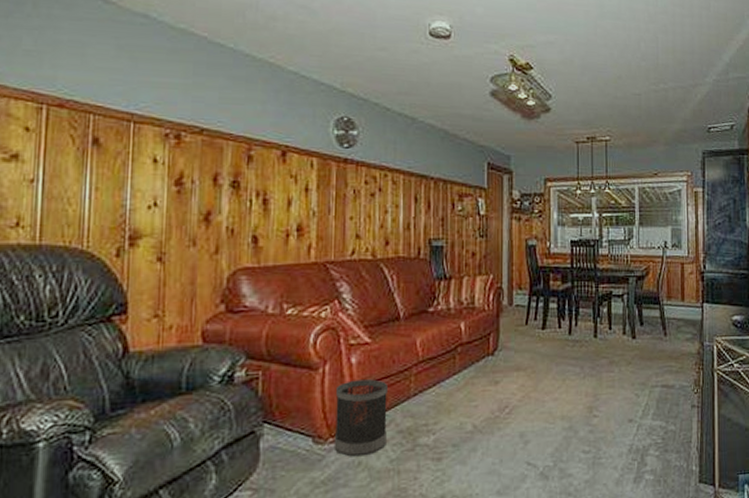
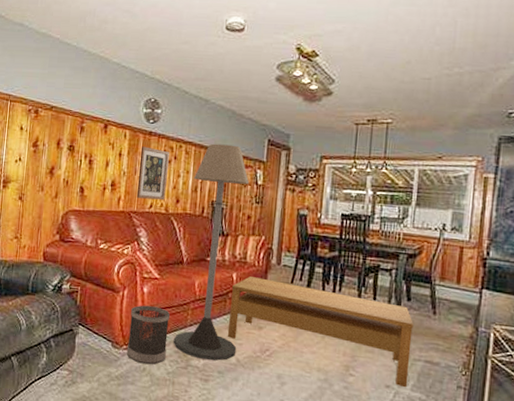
wall art: none [332,177,372,244] -> present [136,146,169,201]
floor lamp: none [394,170,472,434] -> present [173,143,250,361]
coffee table: none [459,323,648,418] -> present [227,276,413,388]

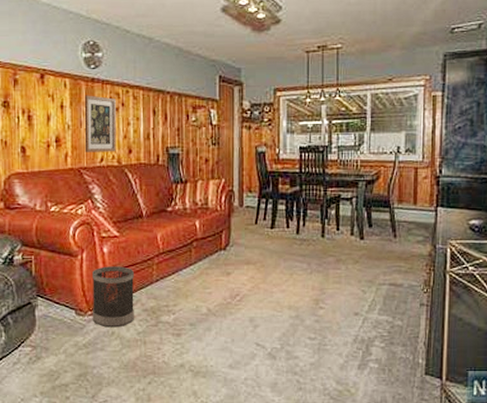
floor lamp: present [173,143,250,361] -> none [140,85,207,313]
coffee table: present [227,276,413,388] -> none [195,222,376,313]

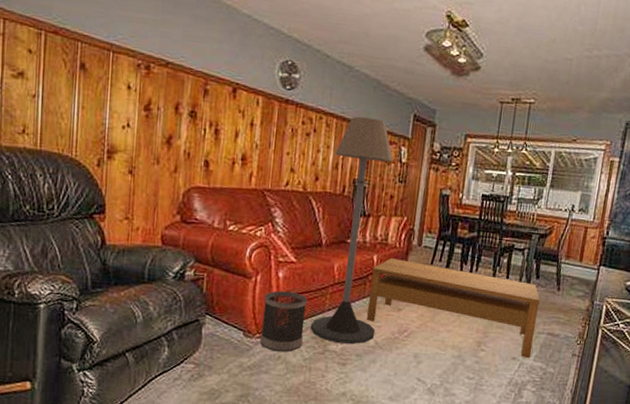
wall art: present [84,95,116,152] -> none [270,116,308,178]
floor lamp: none [140,85,207,313] -> present [310,116,394,344]
coffee table: none [195,222,376,313] -> present [366,258,540,359]

